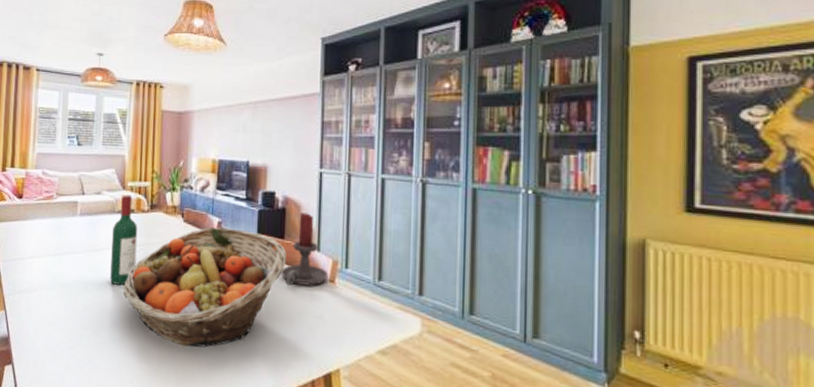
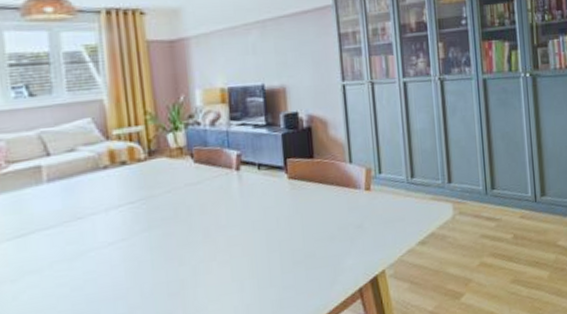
wine bottle: present [110,194,138,285] -> none [99,144,139,253]
fruit basket: present [123,227,287,348] -> none [124,157,319,297]
candle holder: present [281,212,328,286] -> none [315,127,363,204]

